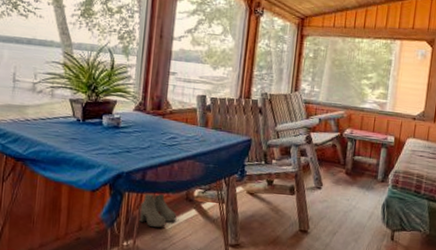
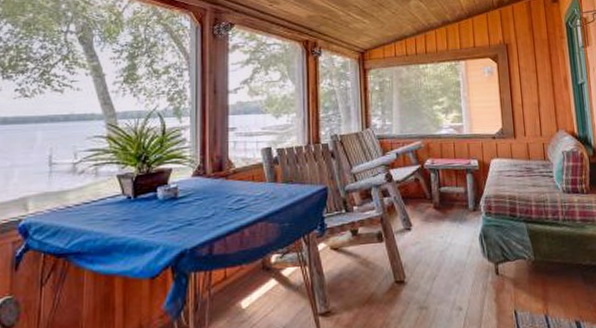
boots: present [138,193,177,228] -> none [209,266,254,310]

